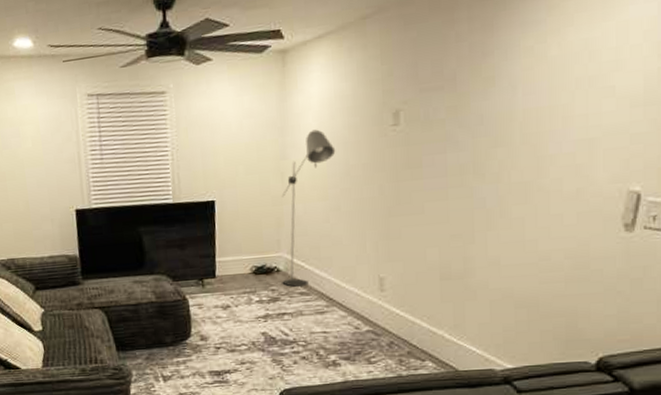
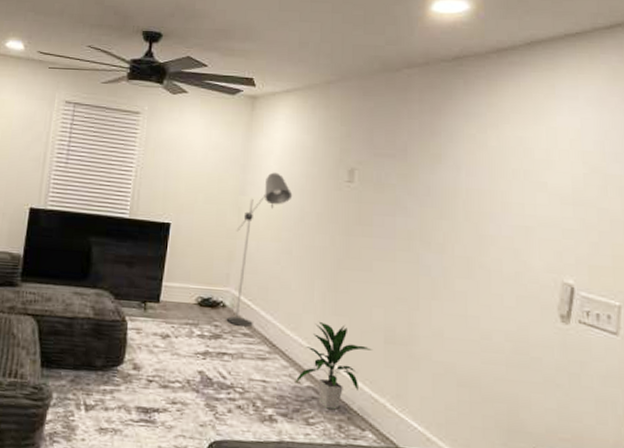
indoor plant: none [354,269,428,348] -> present [295,322,372,410]

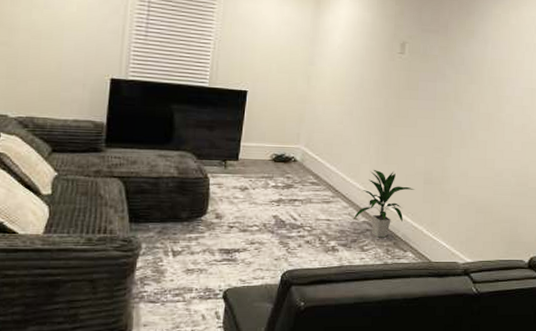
floor lamp: present [226,172,293,327] -> none [297,45,354,177]

